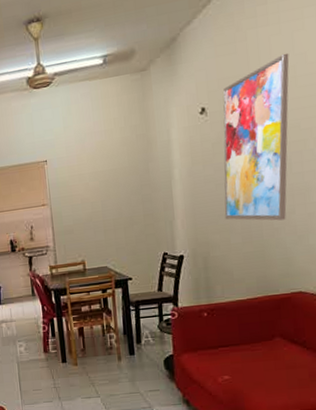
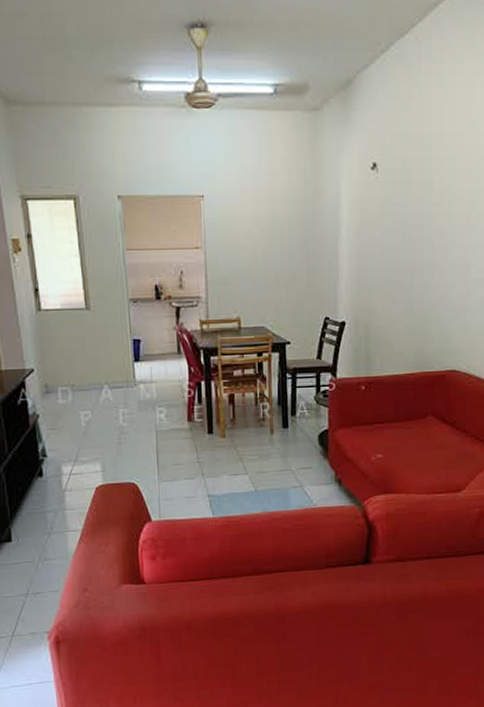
wall art: present [223,53,290,221] -> none [388,119,460,294]

